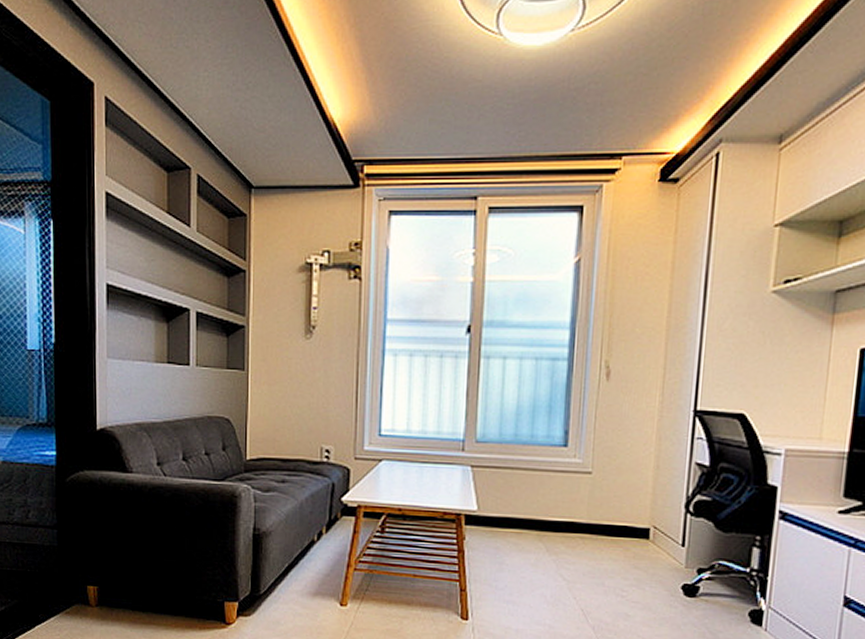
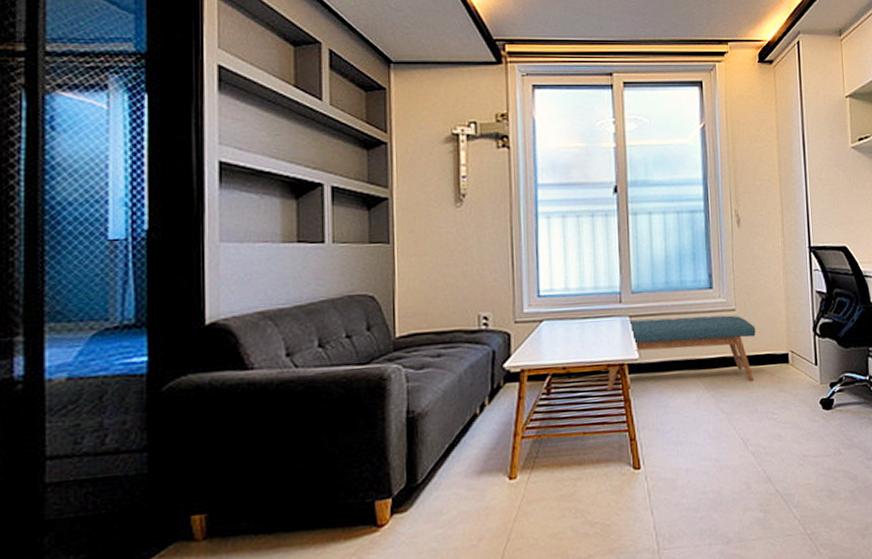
bench: none [441,471,614,553] -> present [607,315,756,390]

